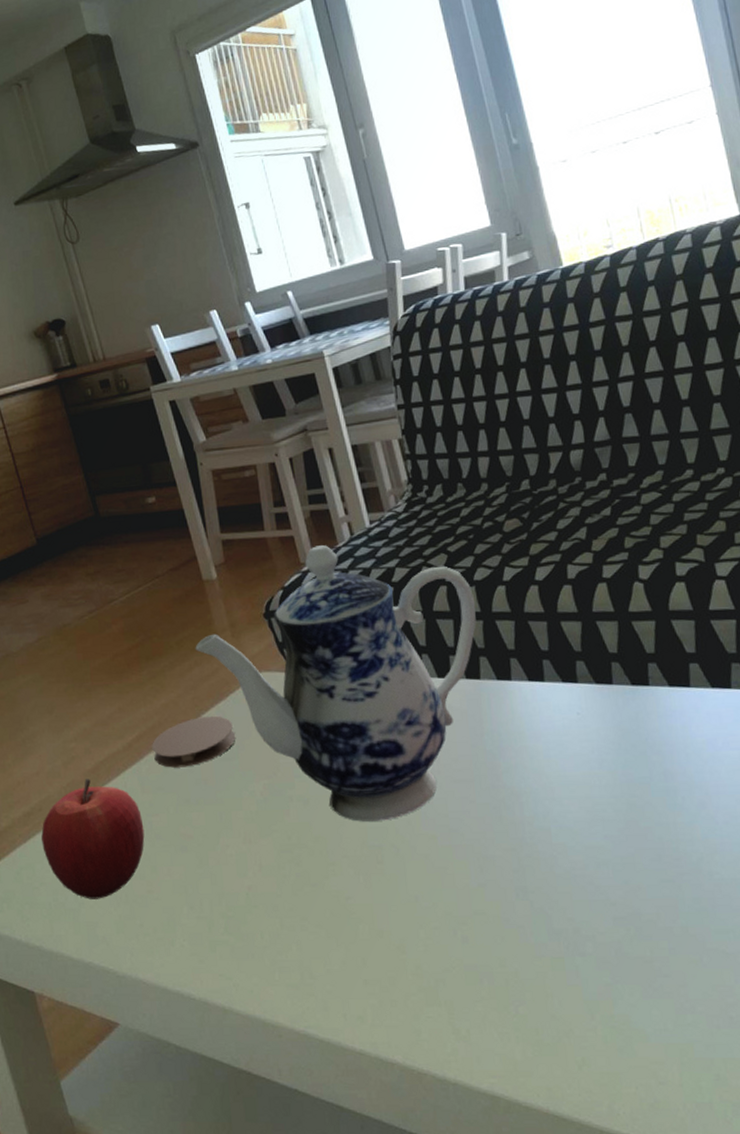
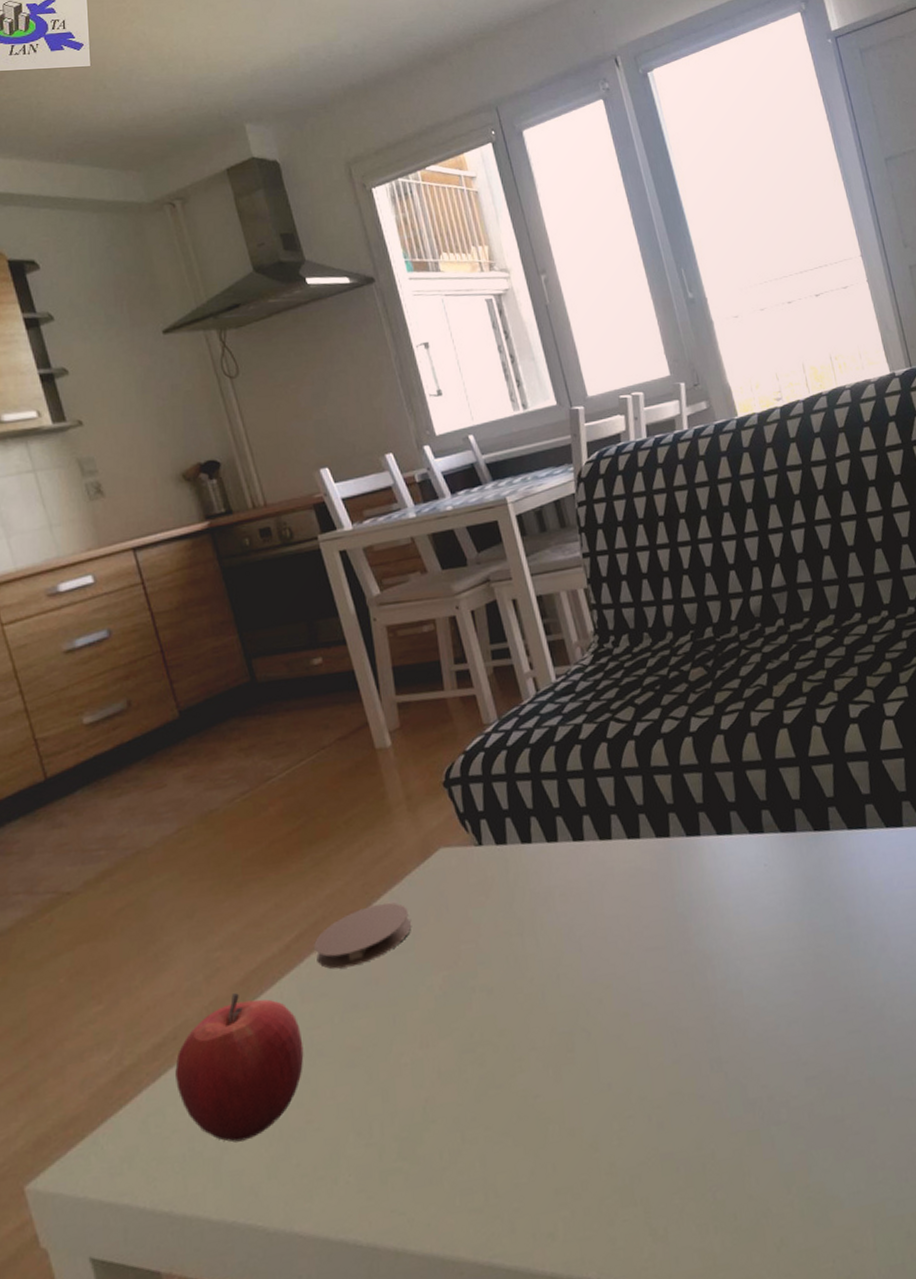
teapot: present [195,545,477,822] -> none [366,703,665,1007]

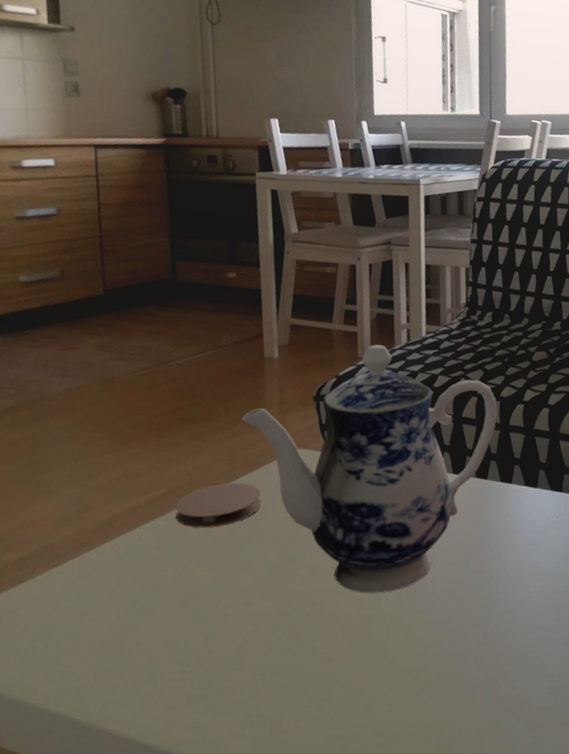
fruit: present [175,992,304,1143] -> none [32,528,149,649]
teapot: none [366,703,665,1007] -> present [241,344,498,593]

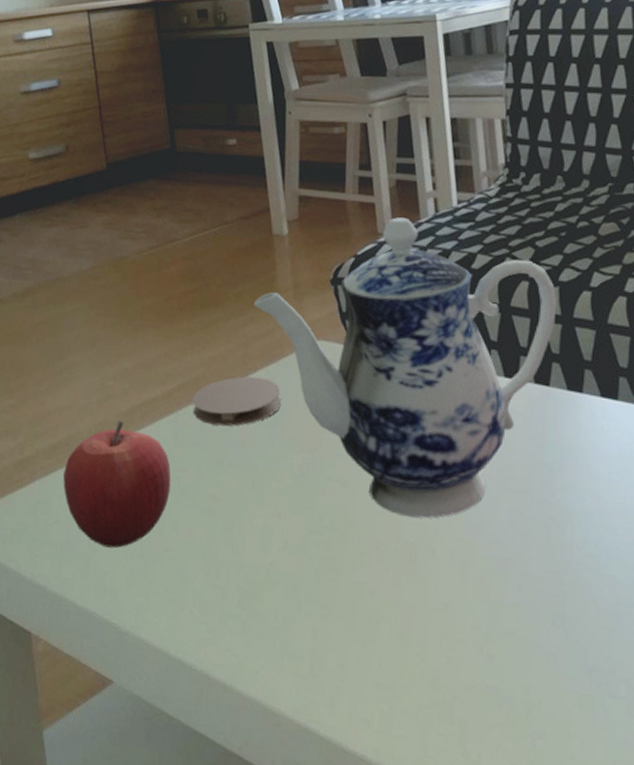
fruit: none [32,528,149,649] -> present [63,420,171,548]

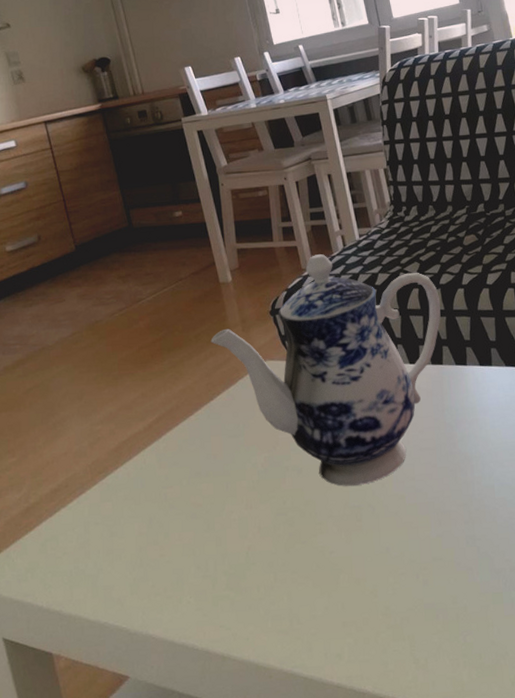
fruit: present [63,420,171,548] -> none [66,456,160,566]
coaster: present [192,376,282,427] -> none [169,399,243,445]

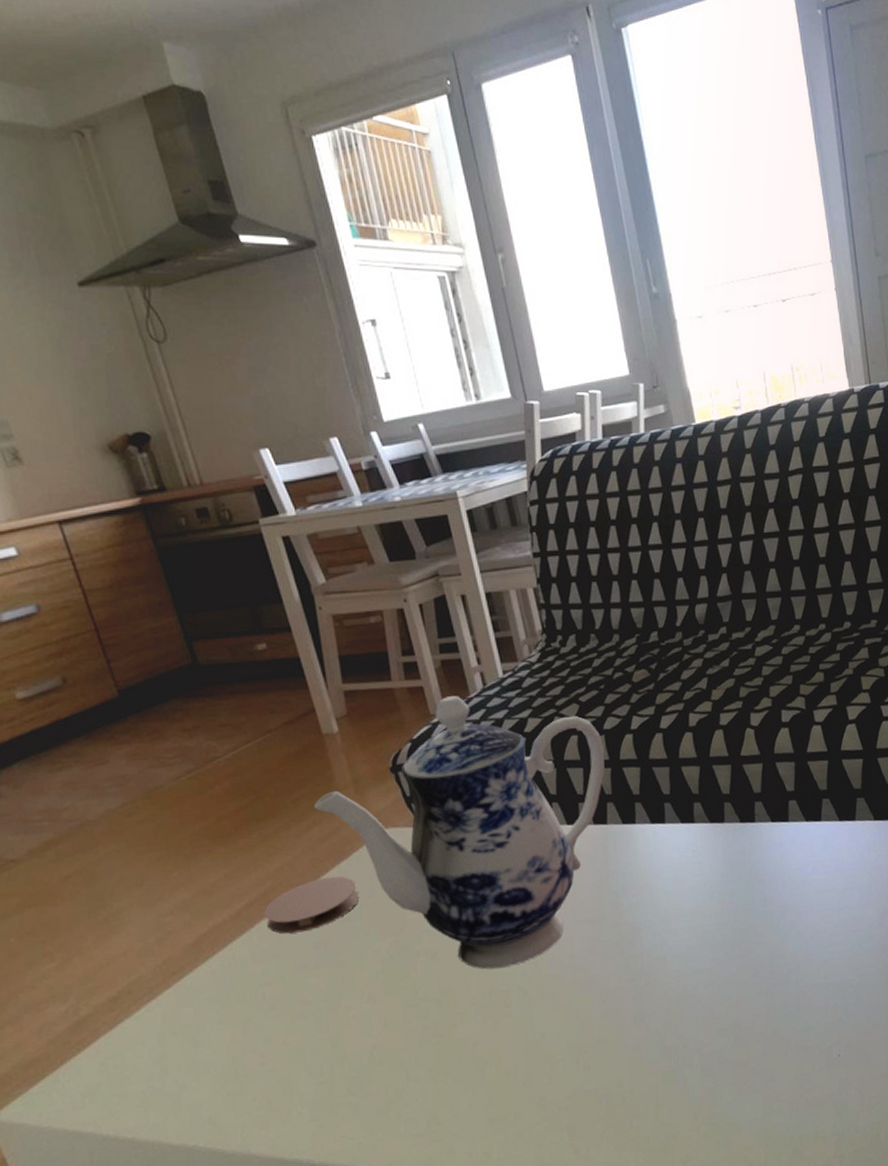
coaster: none [169,399,243,445] -> present [264,876,360,934]

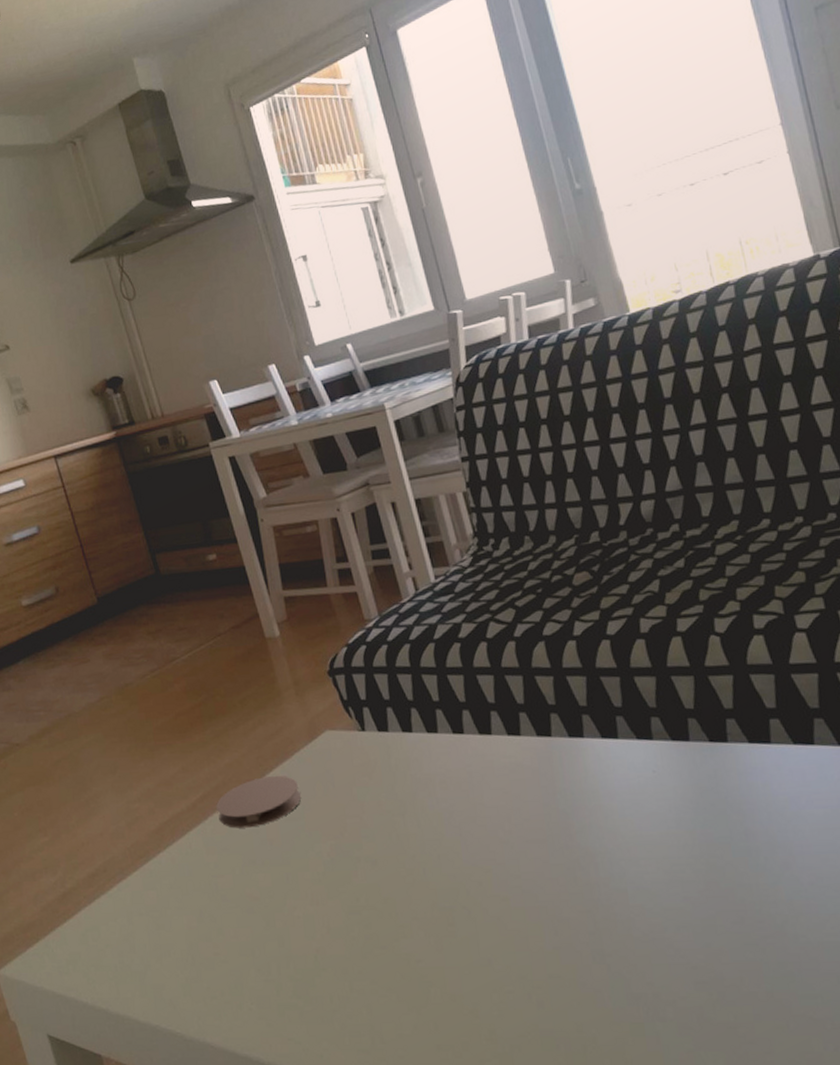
teapot: present [313,696,605,970] -> none [258,601,547,883]

